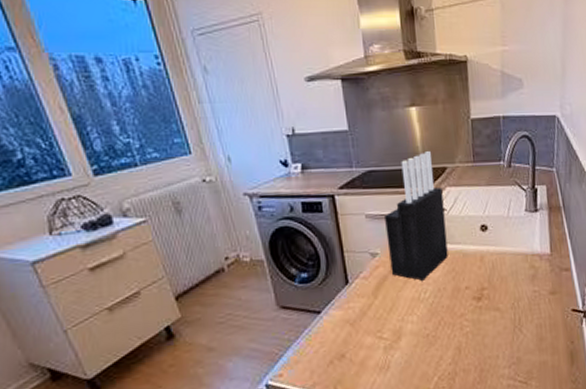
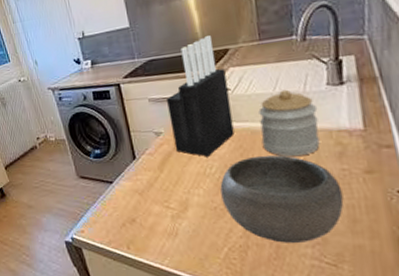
bowl: none [433,278,534,366] -> present [220,155,344,243]
jar: none [470,213,518,280] -> present [258,89,320,157]

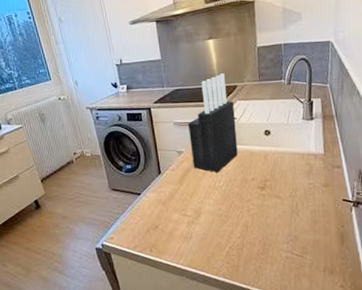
bowl: present [220,155,344,243] -> none [225,172,309,241]
jar: present [258,89,320,157] -> none [256,121,296,174]

